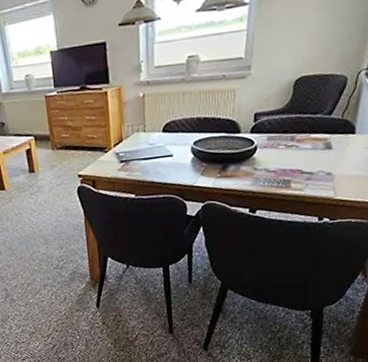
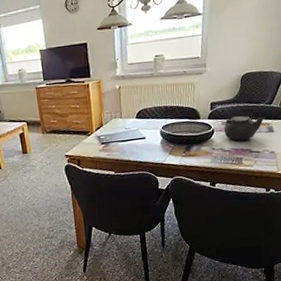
teapot: none [269,129,322,160] -> present [224,115,265,141]

